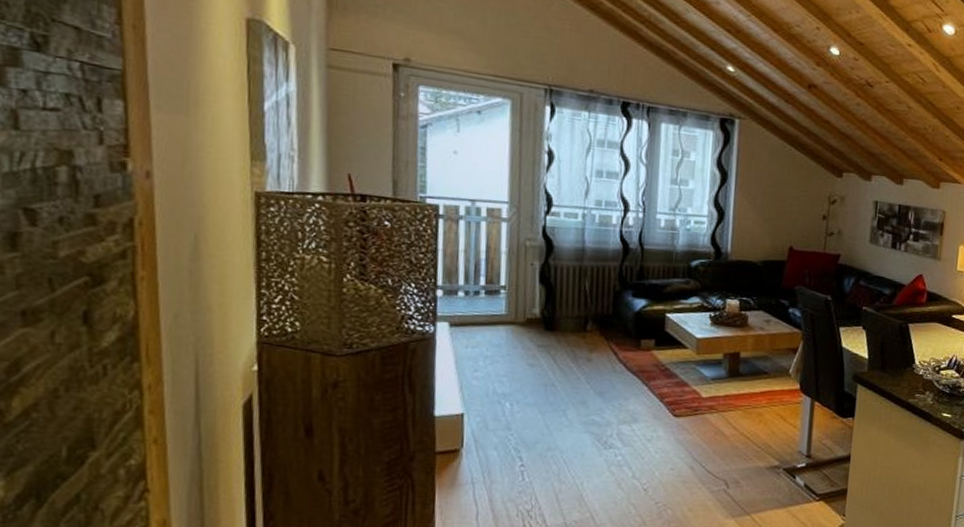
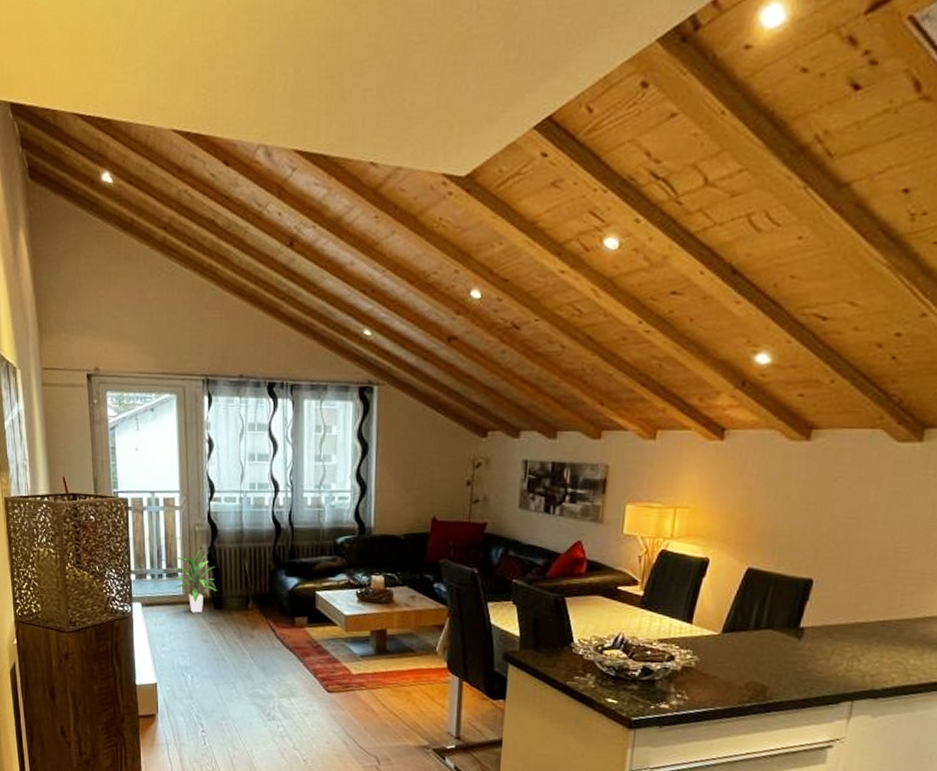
indoor plant: none [492,266,548,335] -> present [172,550,216,613]

